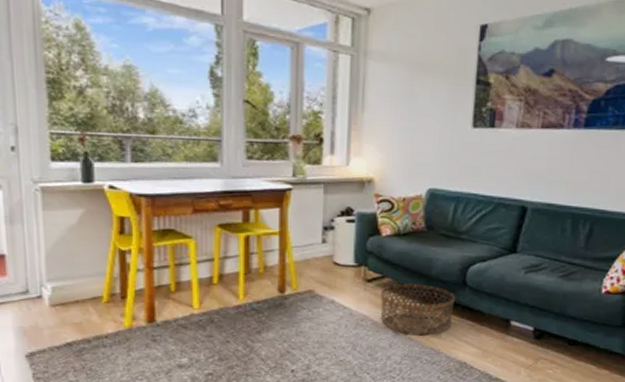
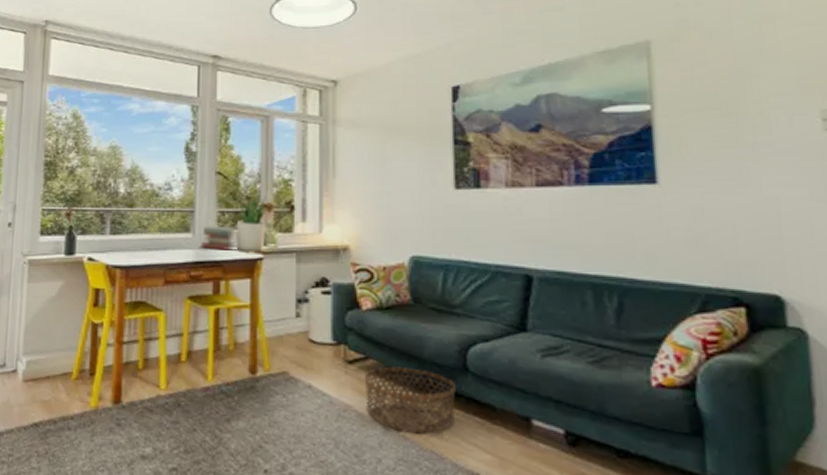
books: none [229,155,264,181] -> present [200,225,235,250]
planter: none [265,127,296,183] -> present [236,195,267,253]

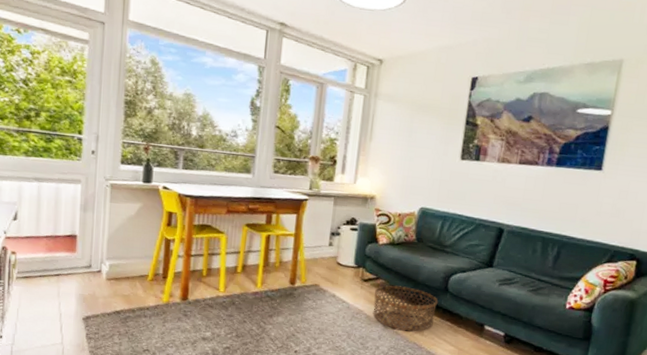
books: present [200,225,235,250] -> none [258,169,287,191]
planter: present [236,195,267,253] -> none [287,149,314,195]

